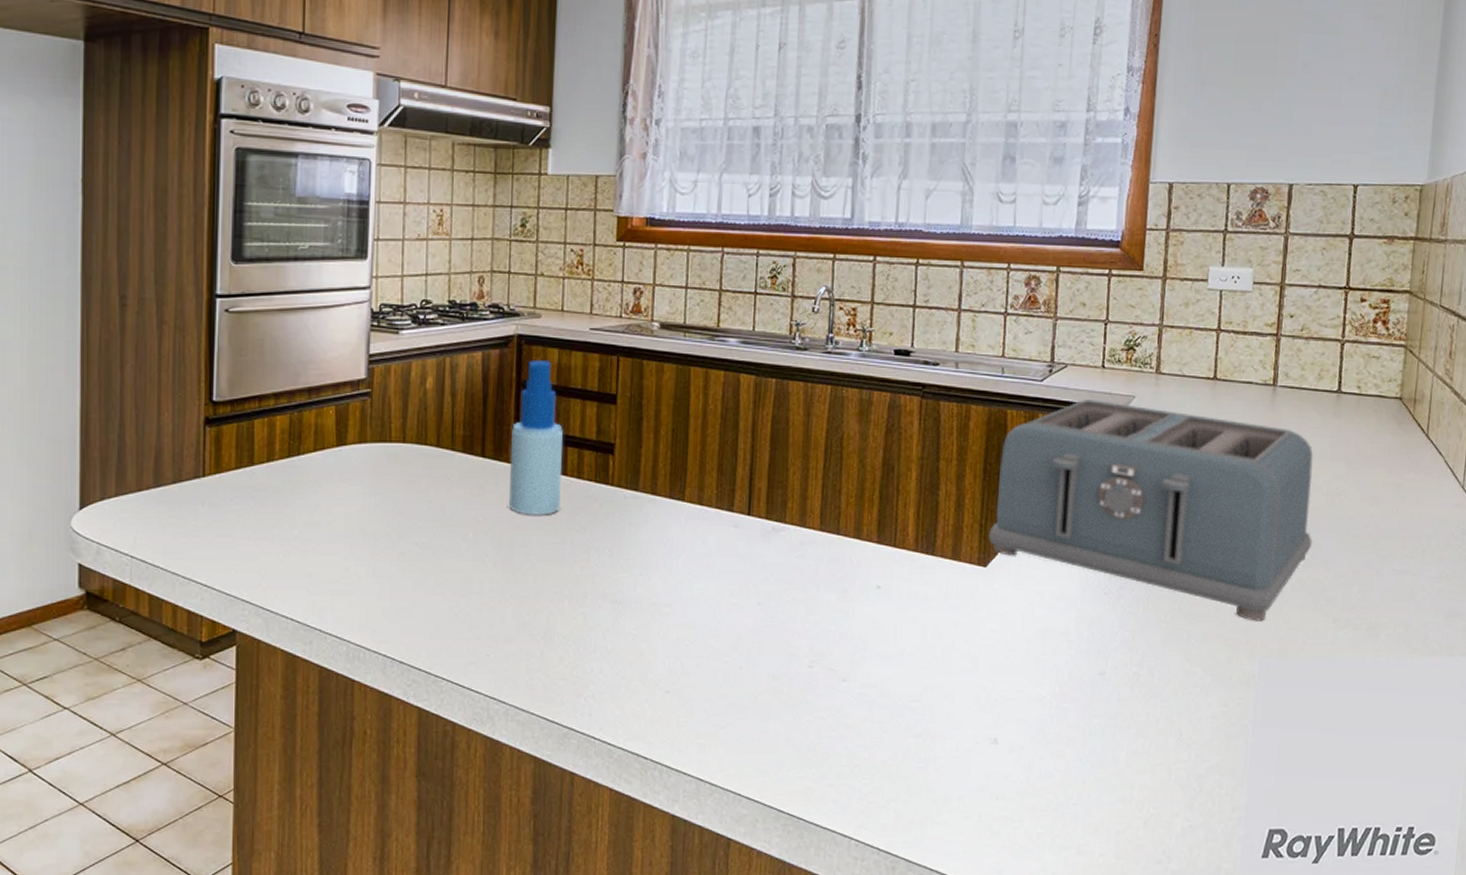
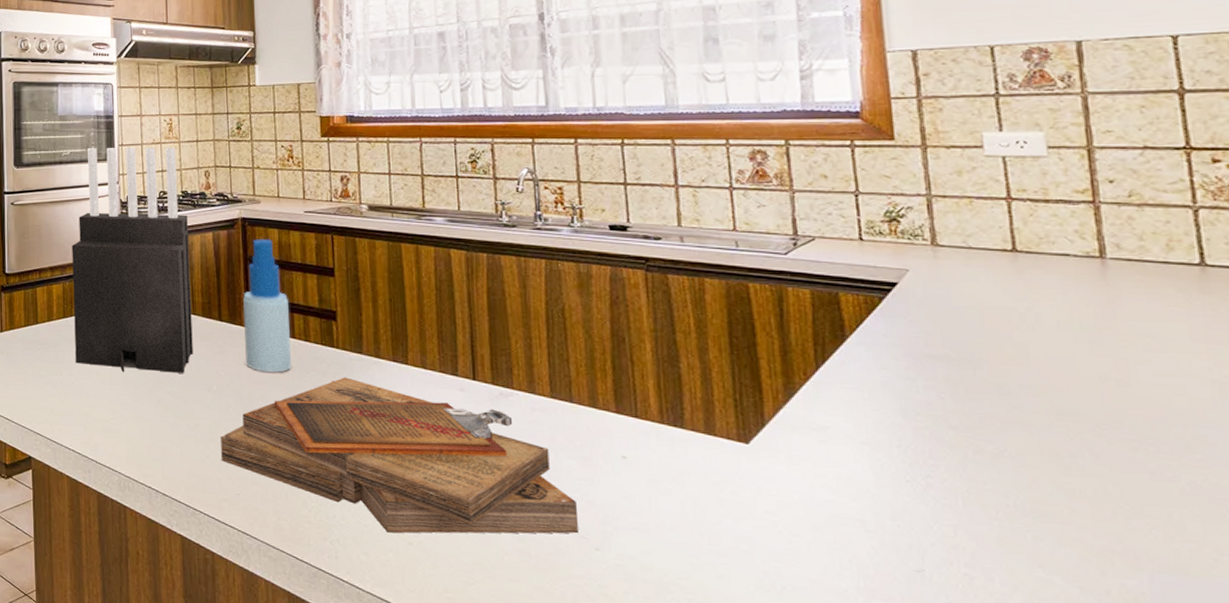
knife block: none [301,242,453,521] -> present [72,147,193,373]
clipboard: none [472,517,831,683] -> present [221,377,578,534]
toaster: present [989,399,1313,621] -> none [746,273,1202,529]

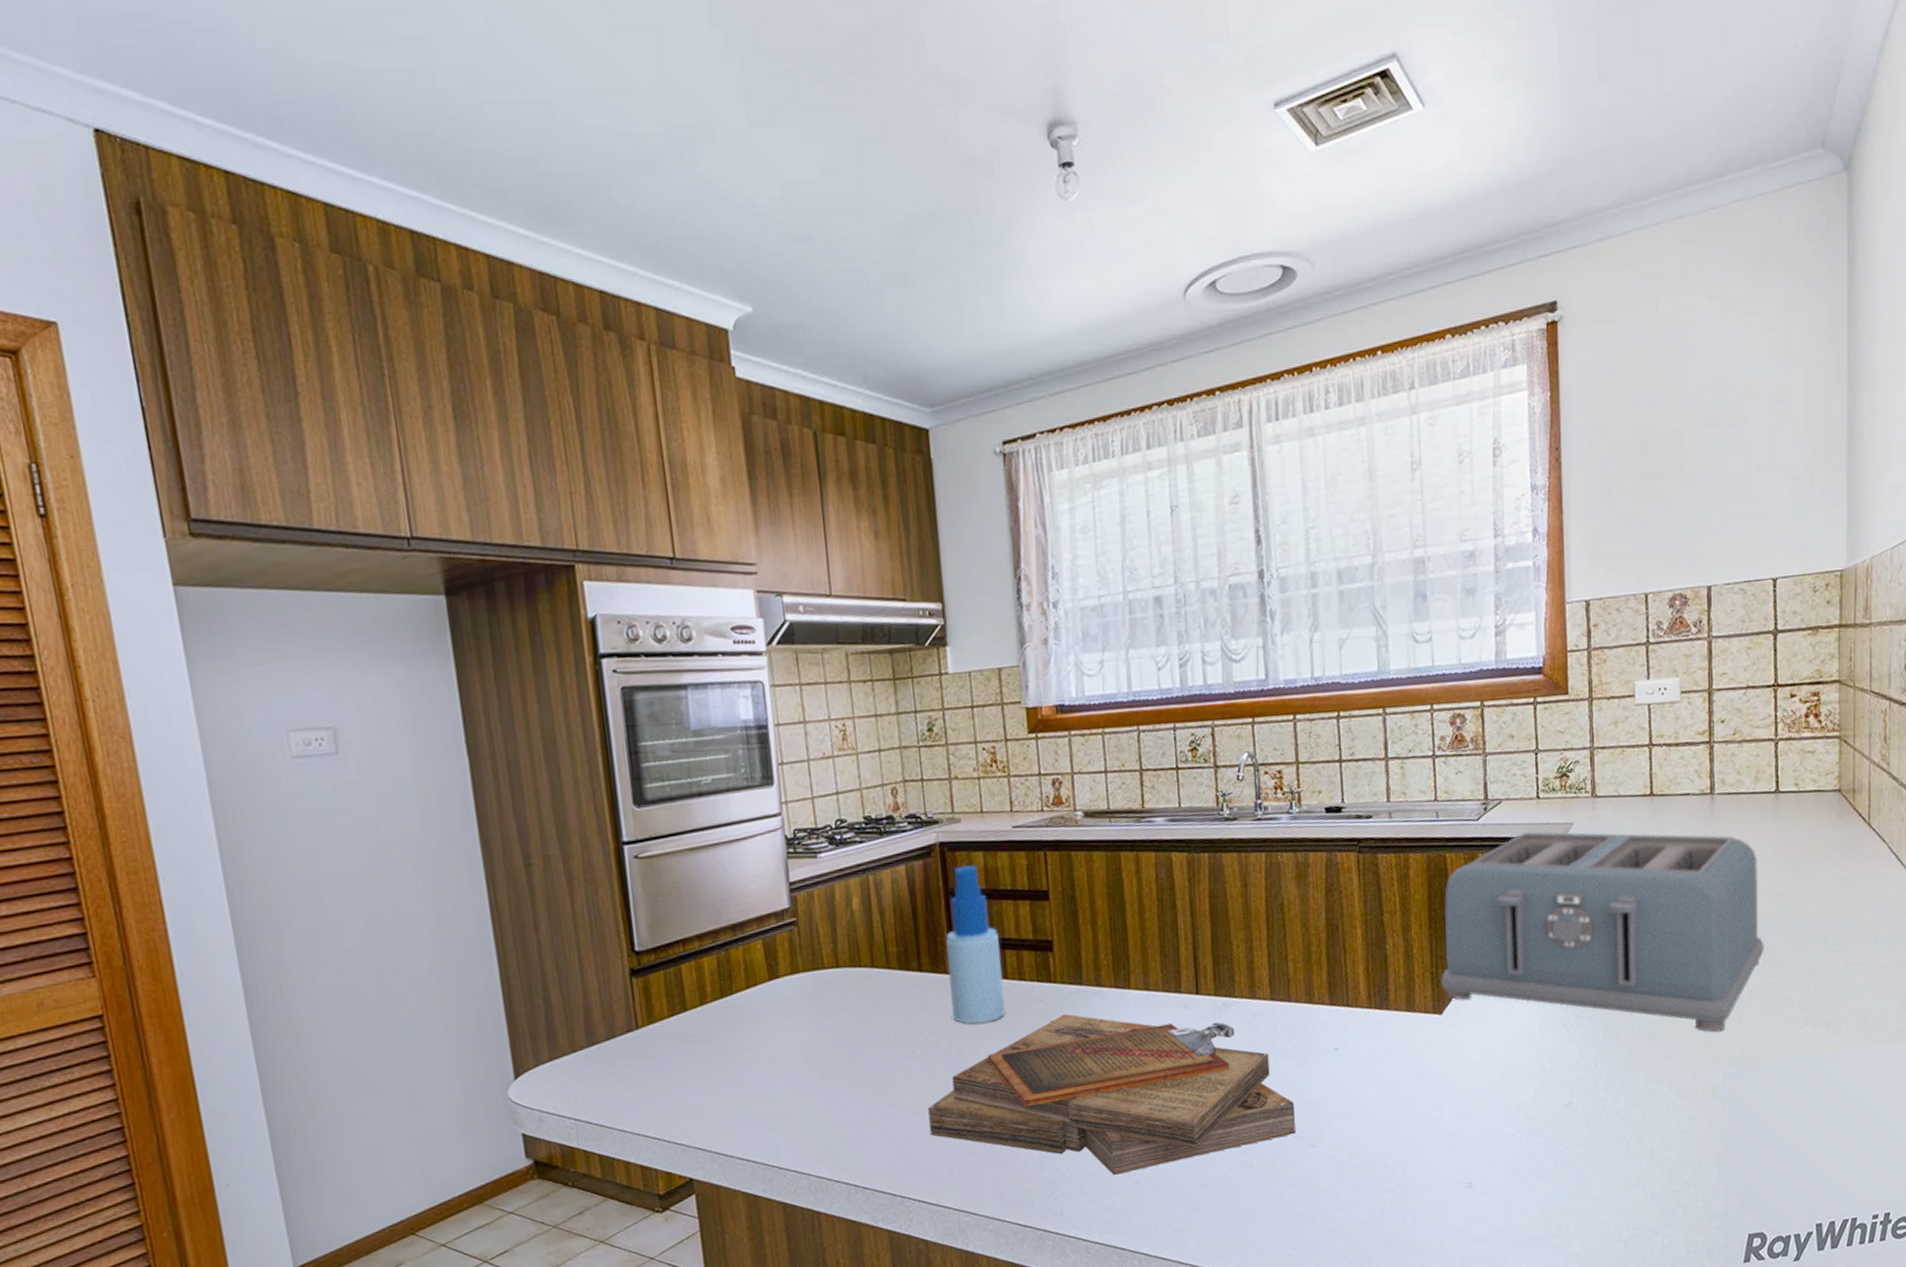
knife block: present [72,147,193,373] -> none [724,760,890,1053]
toaster: none [746,273,1202,529] -> present [1441,831,1765,1033]

